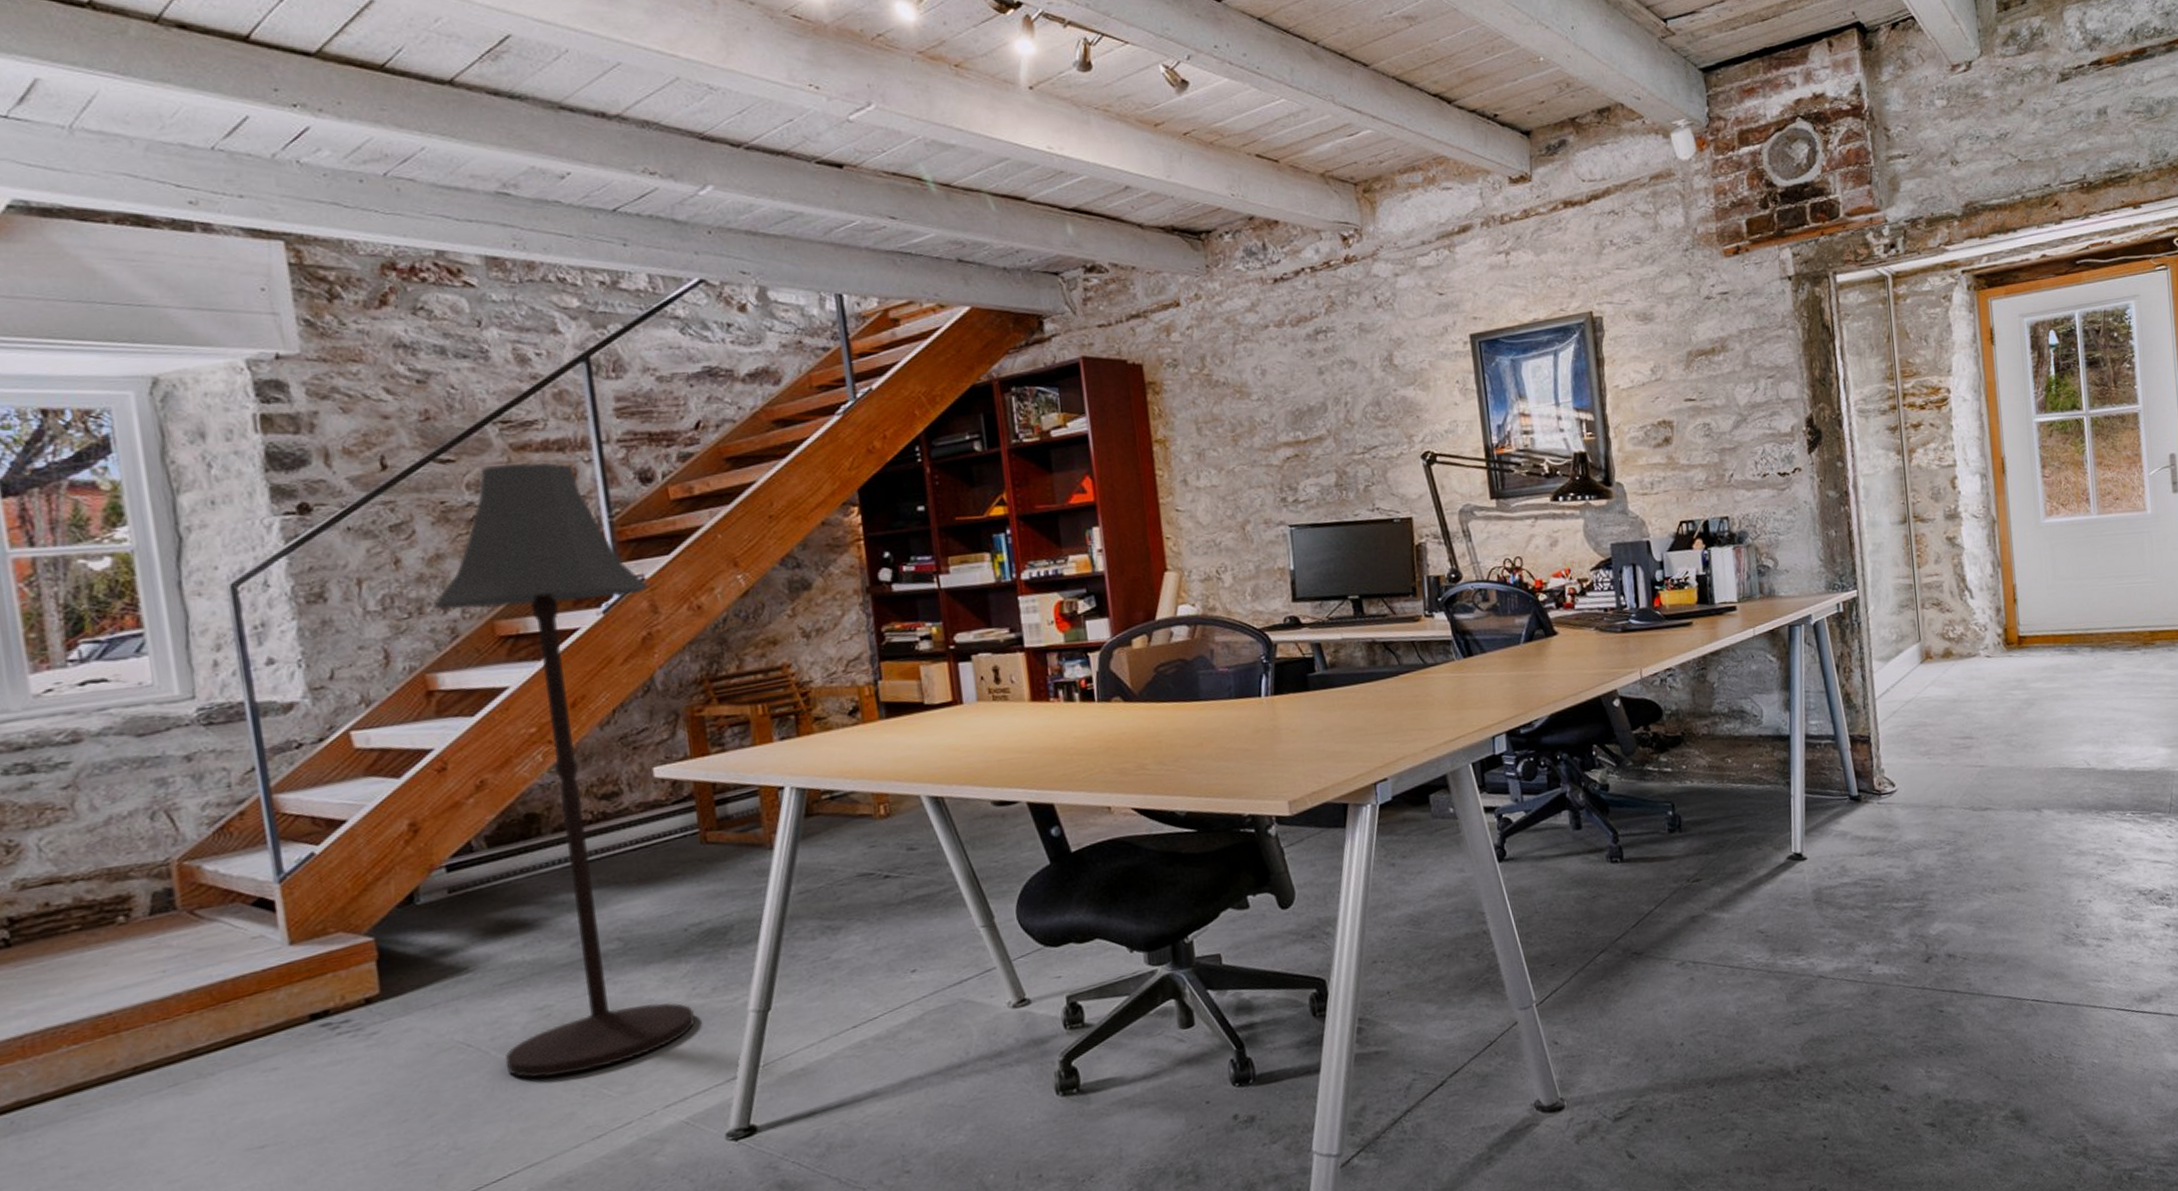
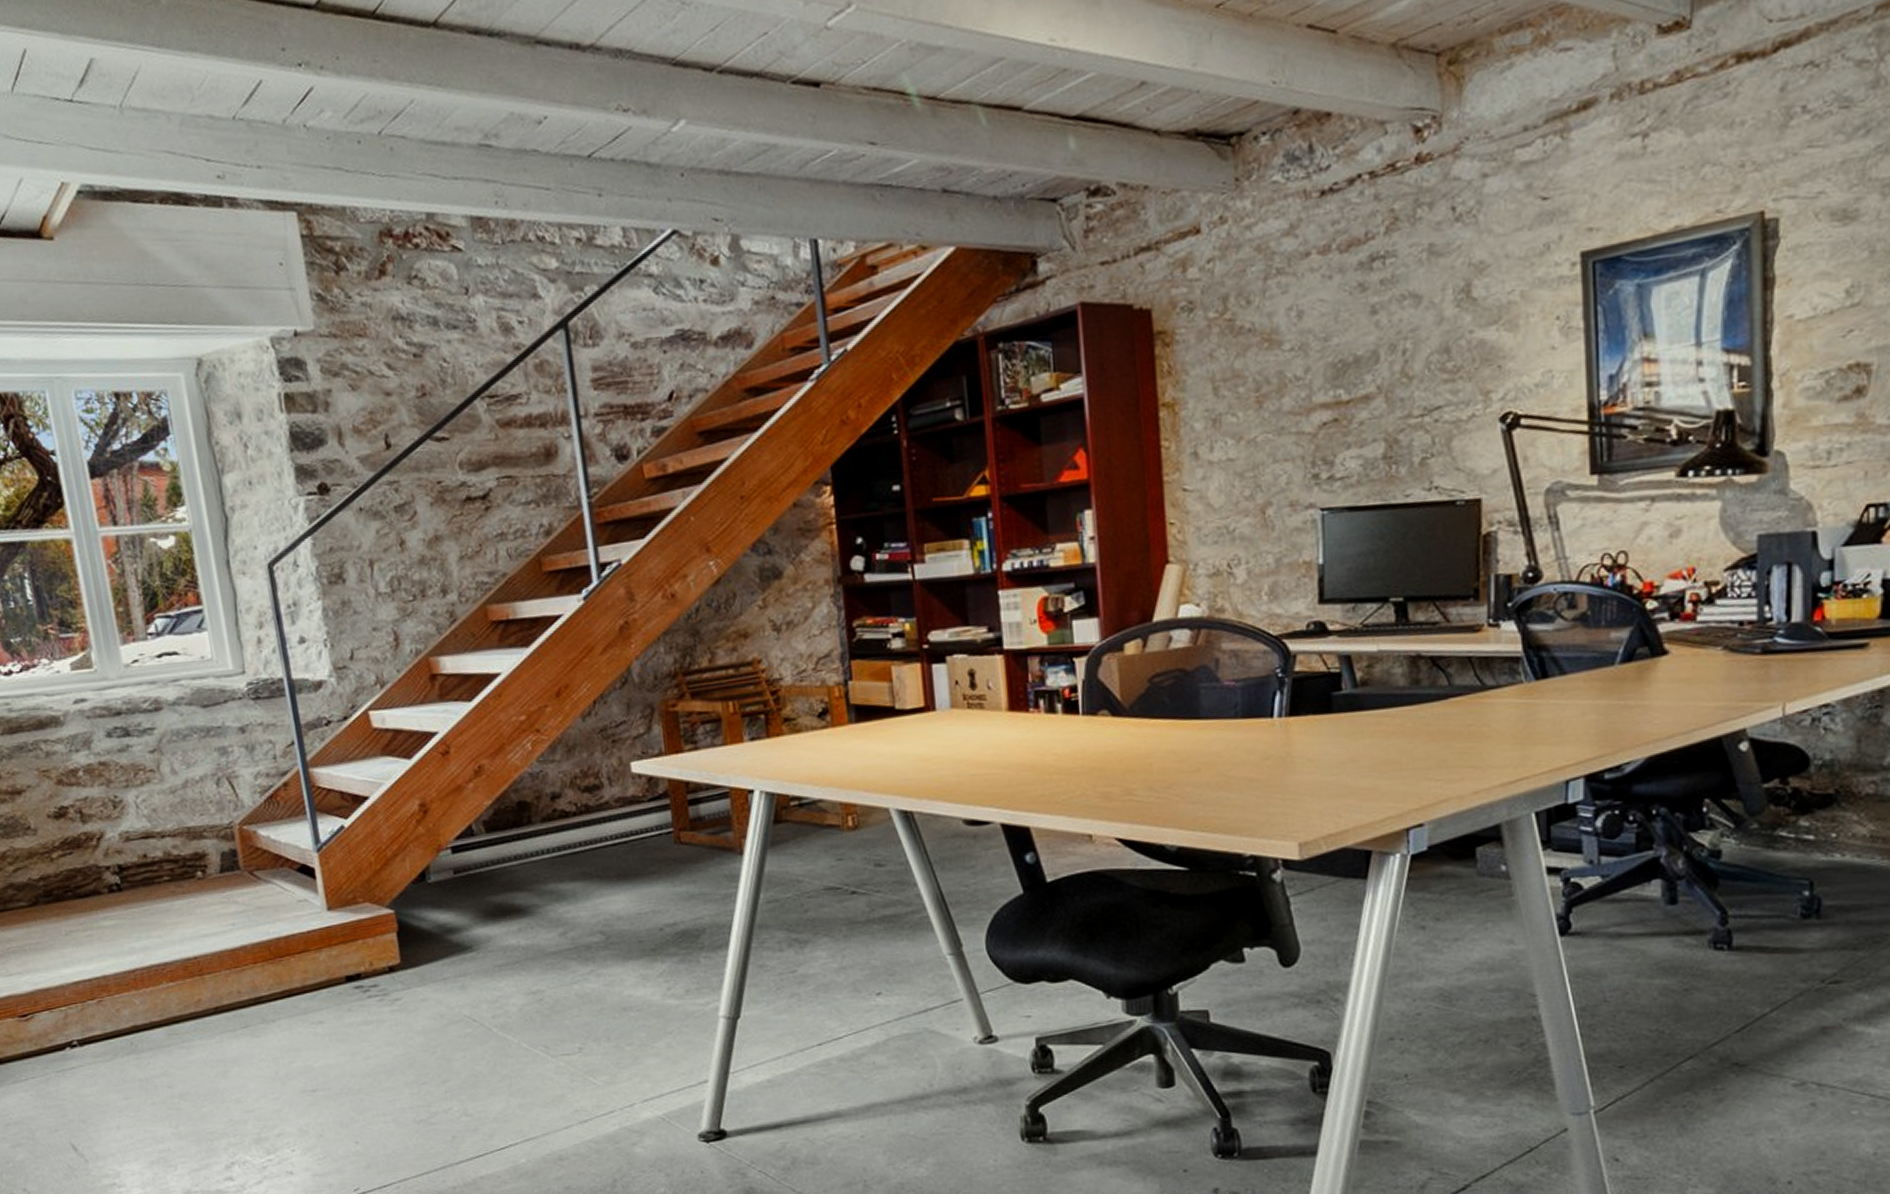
floor lamp: present [432,462,695,1078] -> none [433,439,670,1059]

